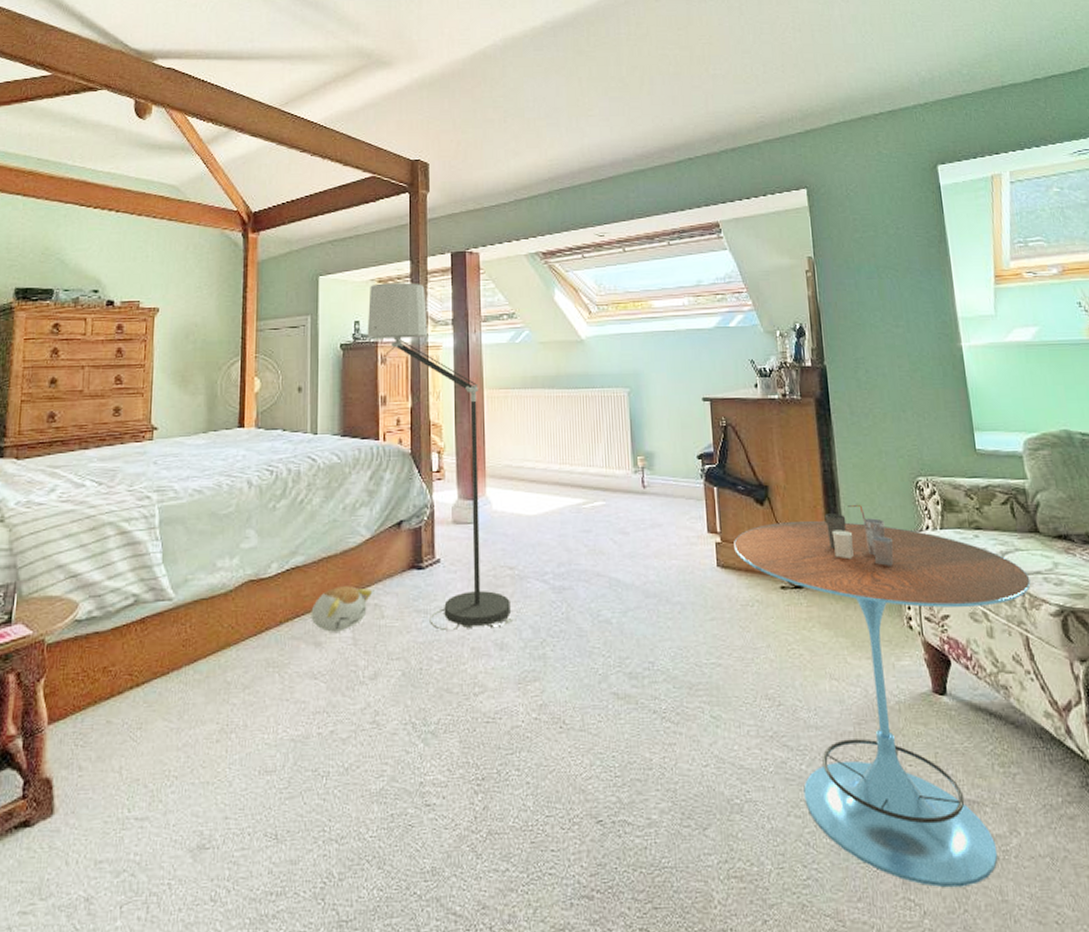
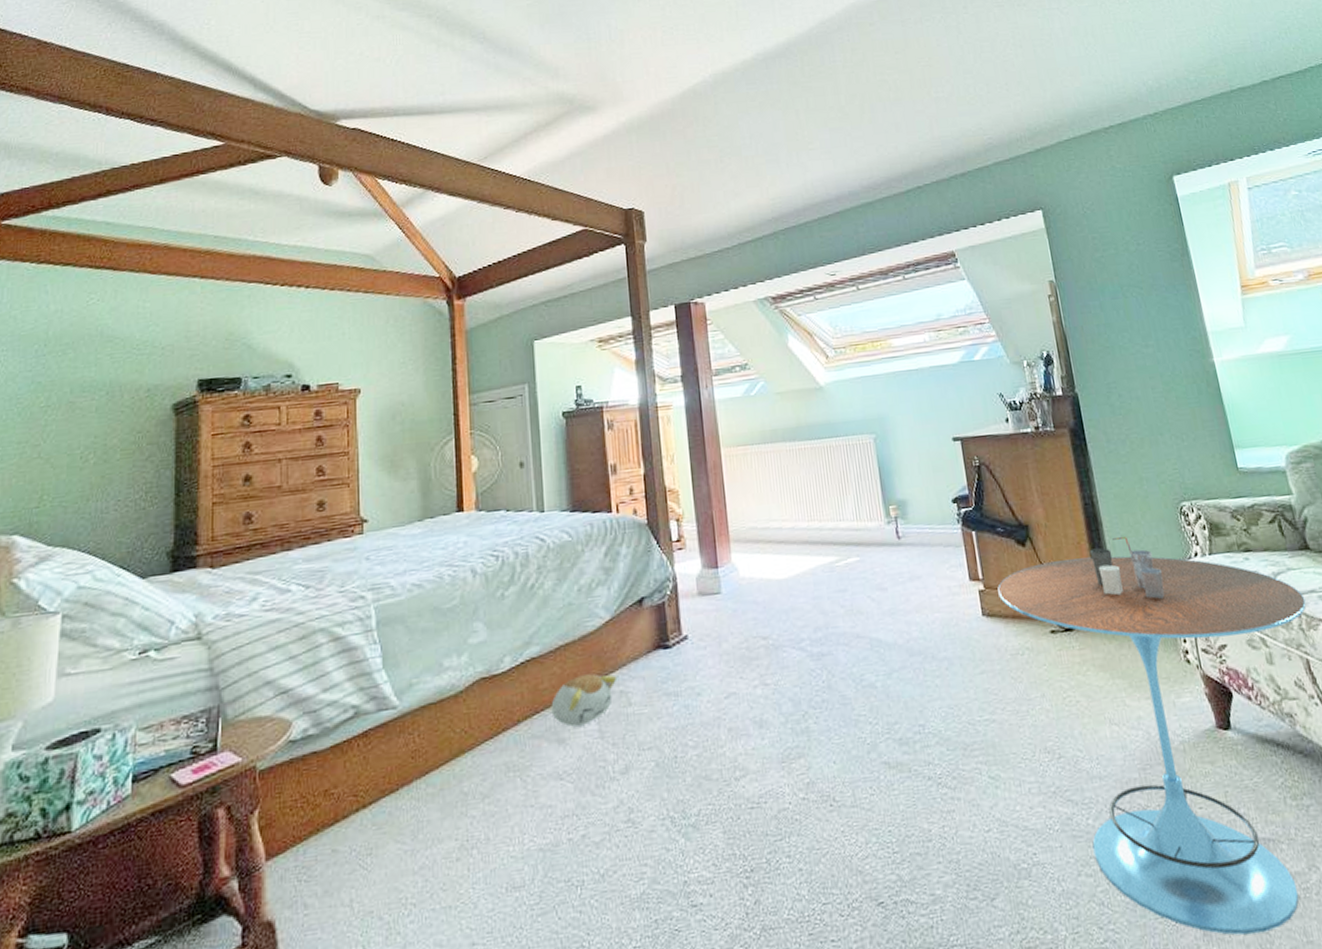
floor lamp: present [367,282,514,630] -> none [589,340,772,713]

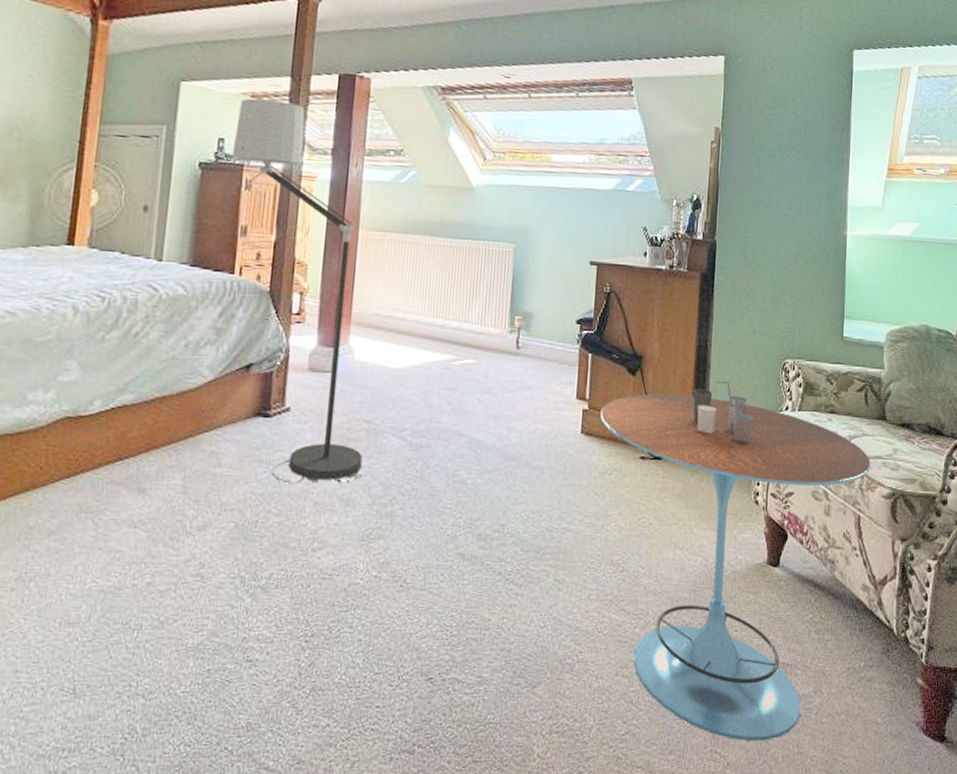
plush toy: present [551,674,618,727] -> none [135,430,211,478]
floor lamp: none [589,340,772,713] -> present [231,98,364,483]

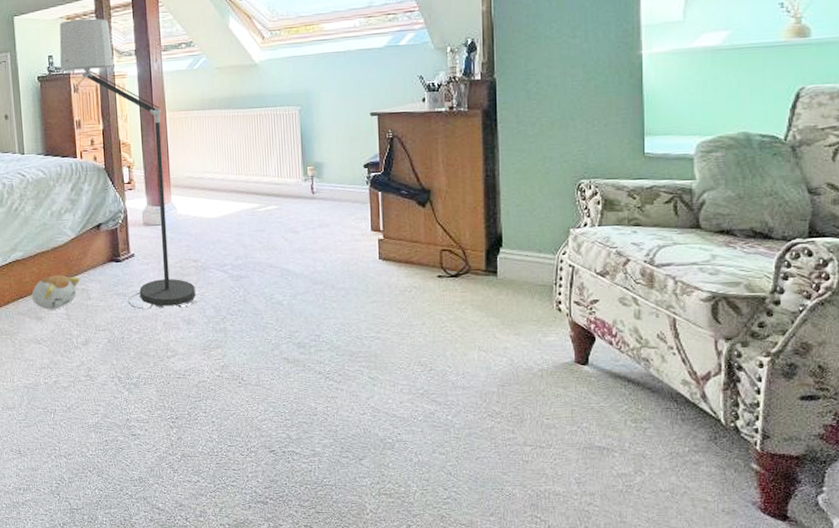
plush toy: none [135,430,211,478] -> present [31,275,80,310]
side table: present [600,382,871,742] -> none [395,206,685,510]

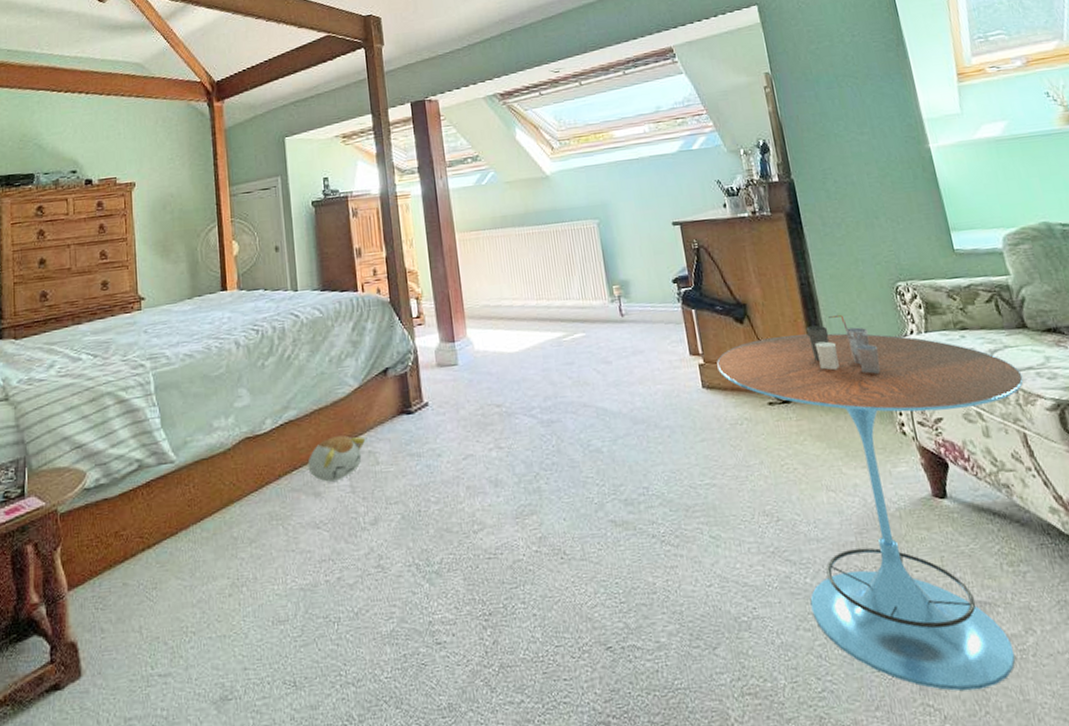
floor lamp: present [59,18,198,309] -> none [335,135,506,472]
side table: none [395,206,685,510] -> present [717,315,1024,692]

